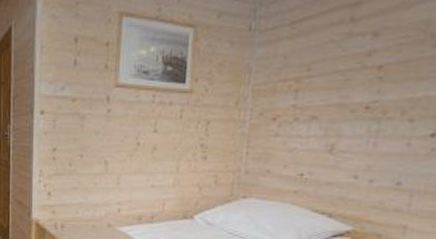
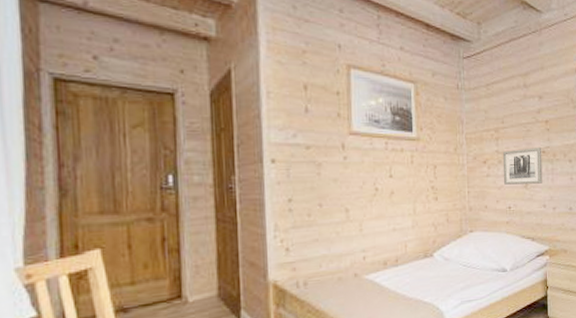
wall art: none [298,102,365,148] -> present [502,148,543,185]

